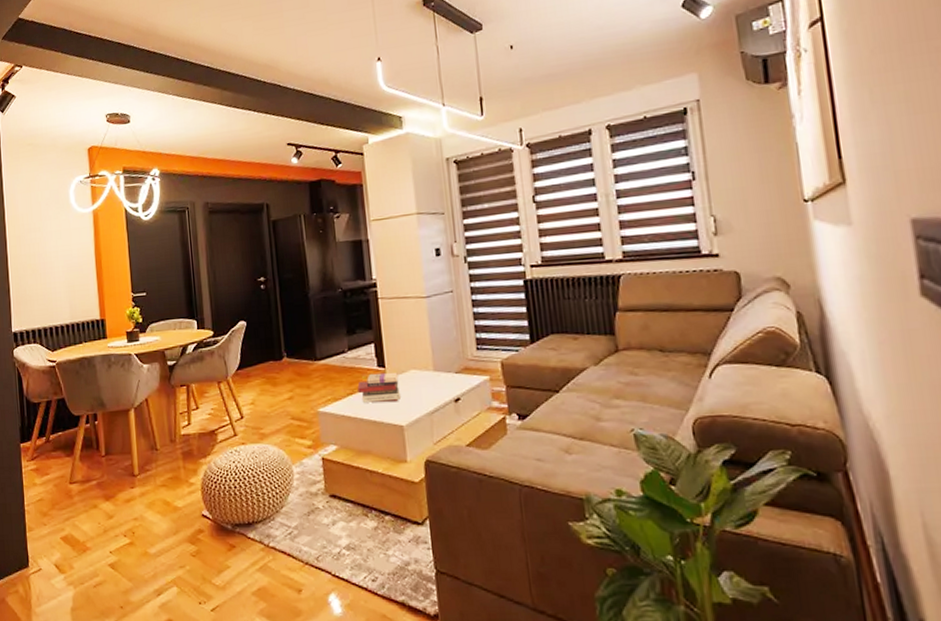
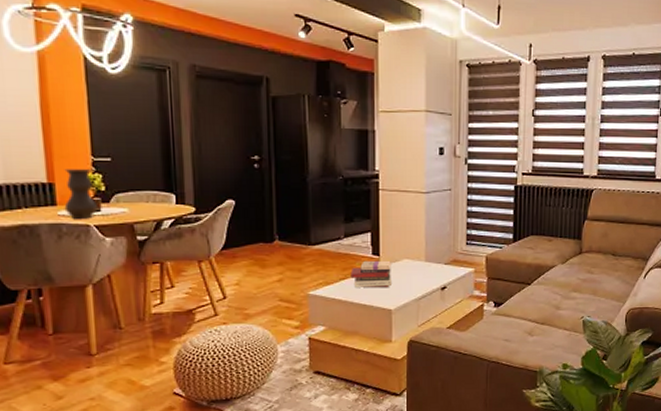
vase: none [112,304,137,349] -> present [64,169,97,219]

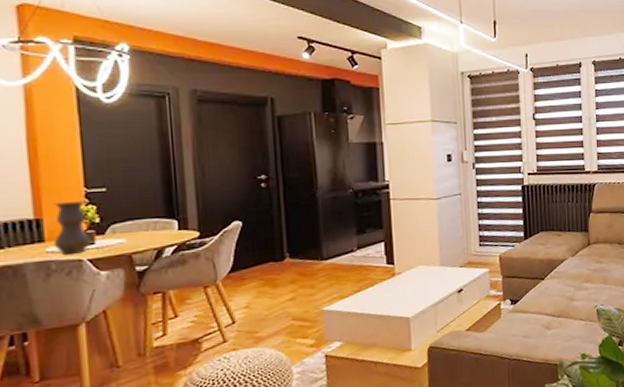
books: present [350,260,393,288] -> none [365,268,409,299]

